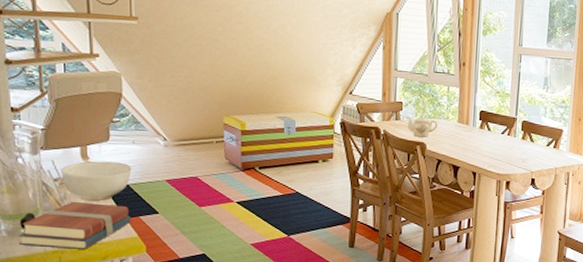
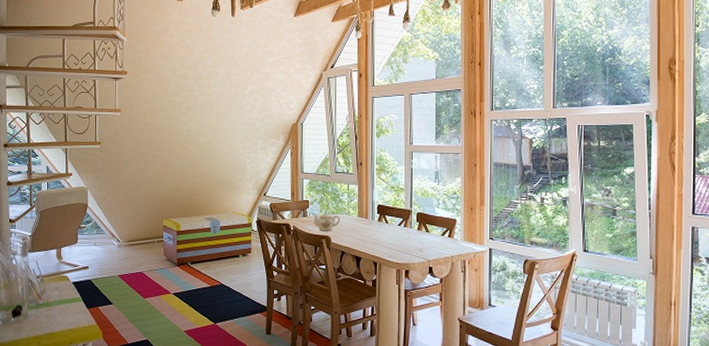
books: present [19,201,131,249] -> none [10,294,92,335]
bowl: present [61,161,132,202] -> none [42,260,93,295]

